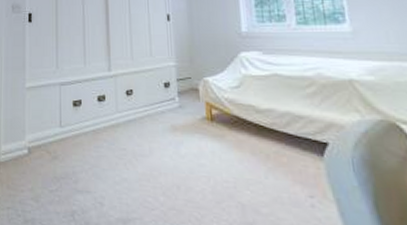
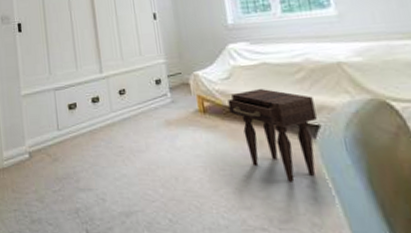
nightstand: none [236,101,325,200] -> present [228,89,317,182]

